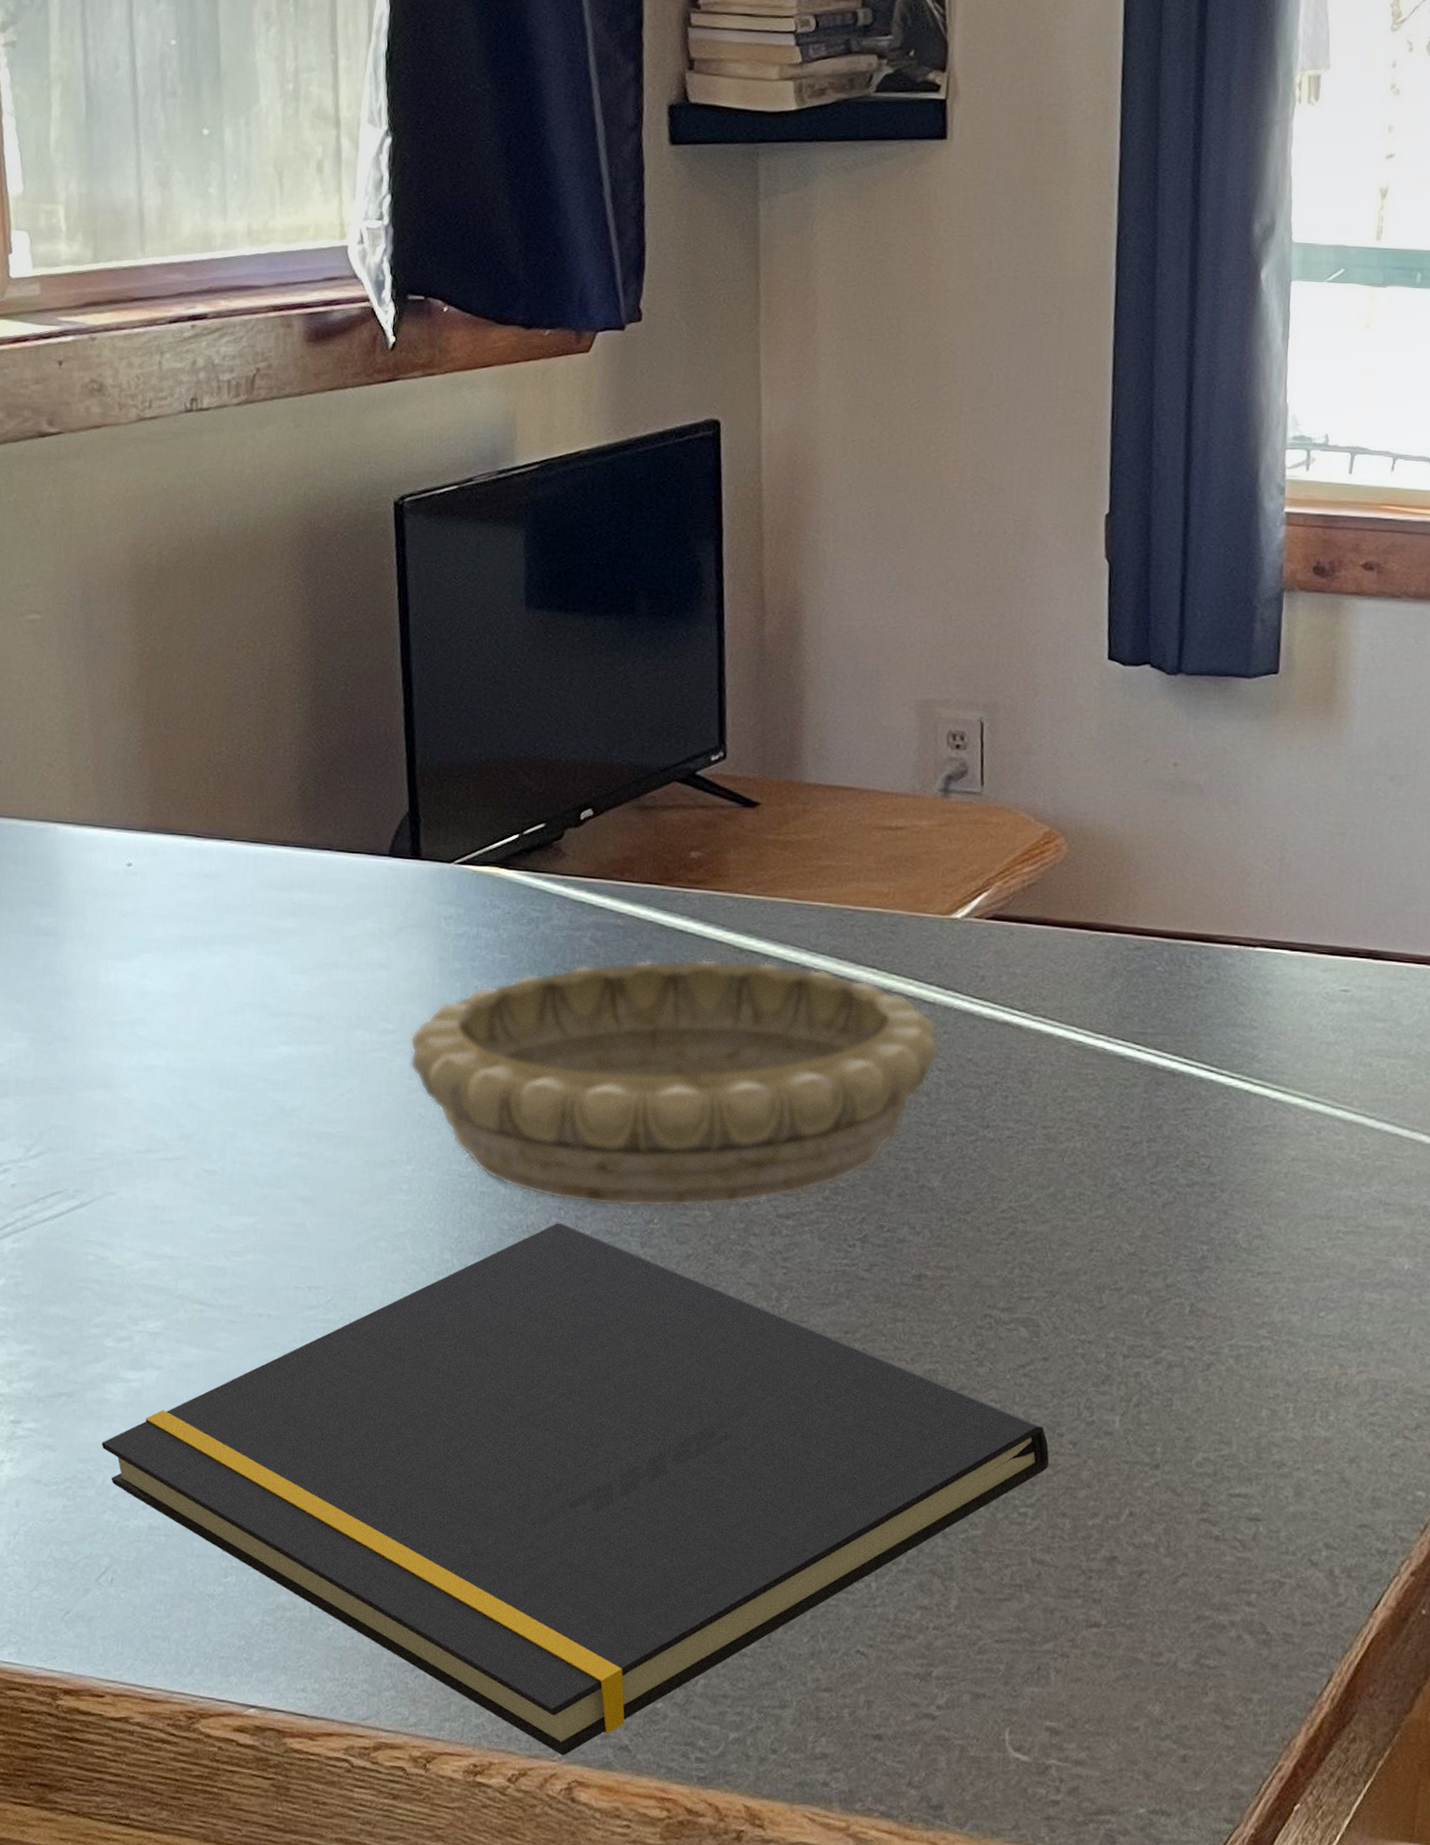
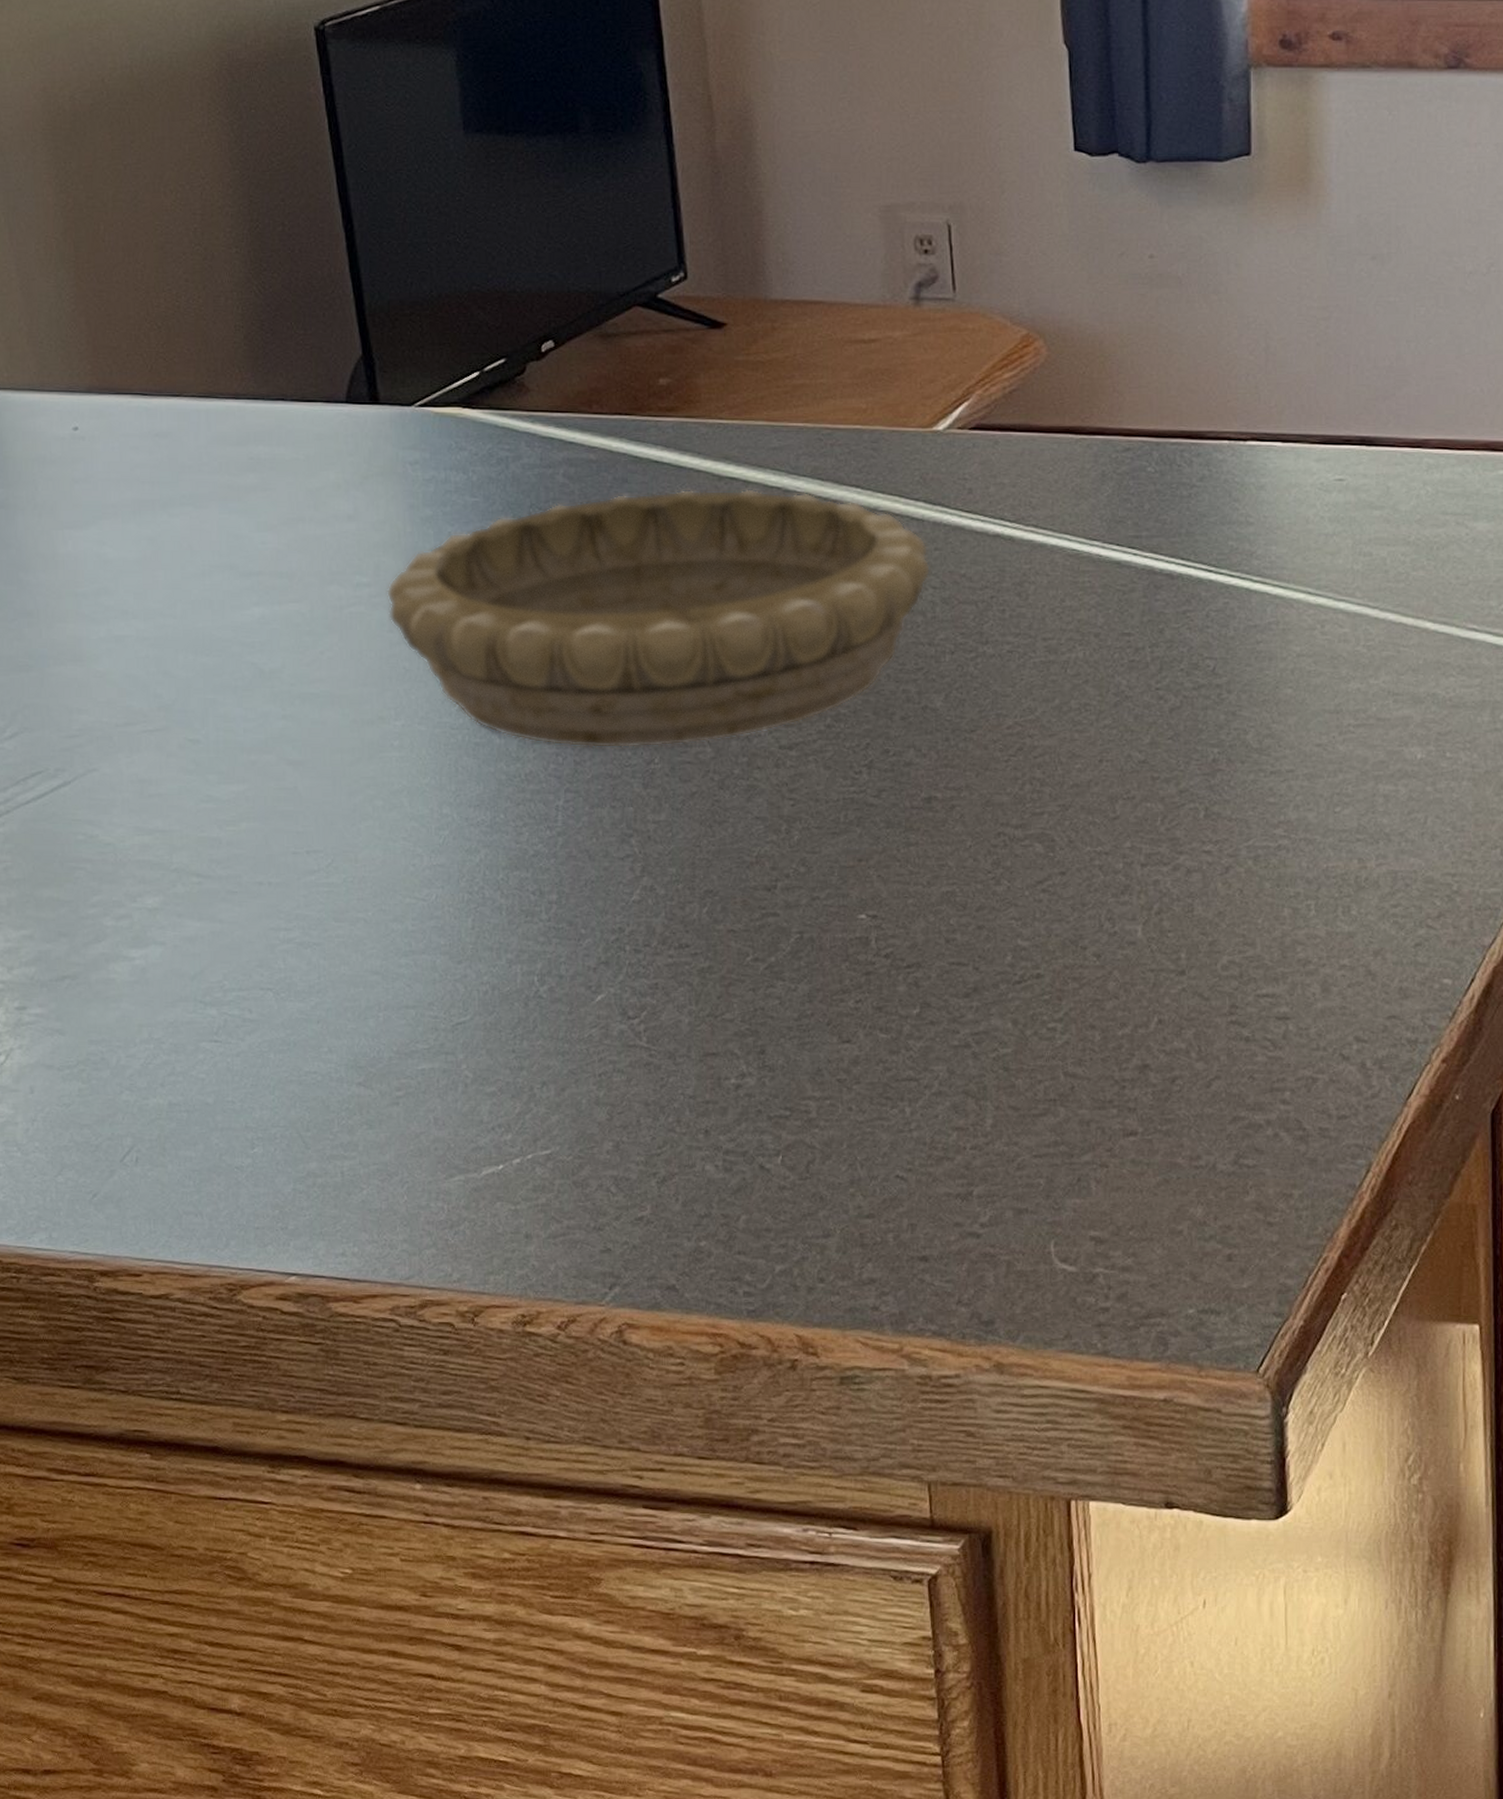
notepad: present [101,1222,1050,1756] -> none [111,769,1075,1300]

